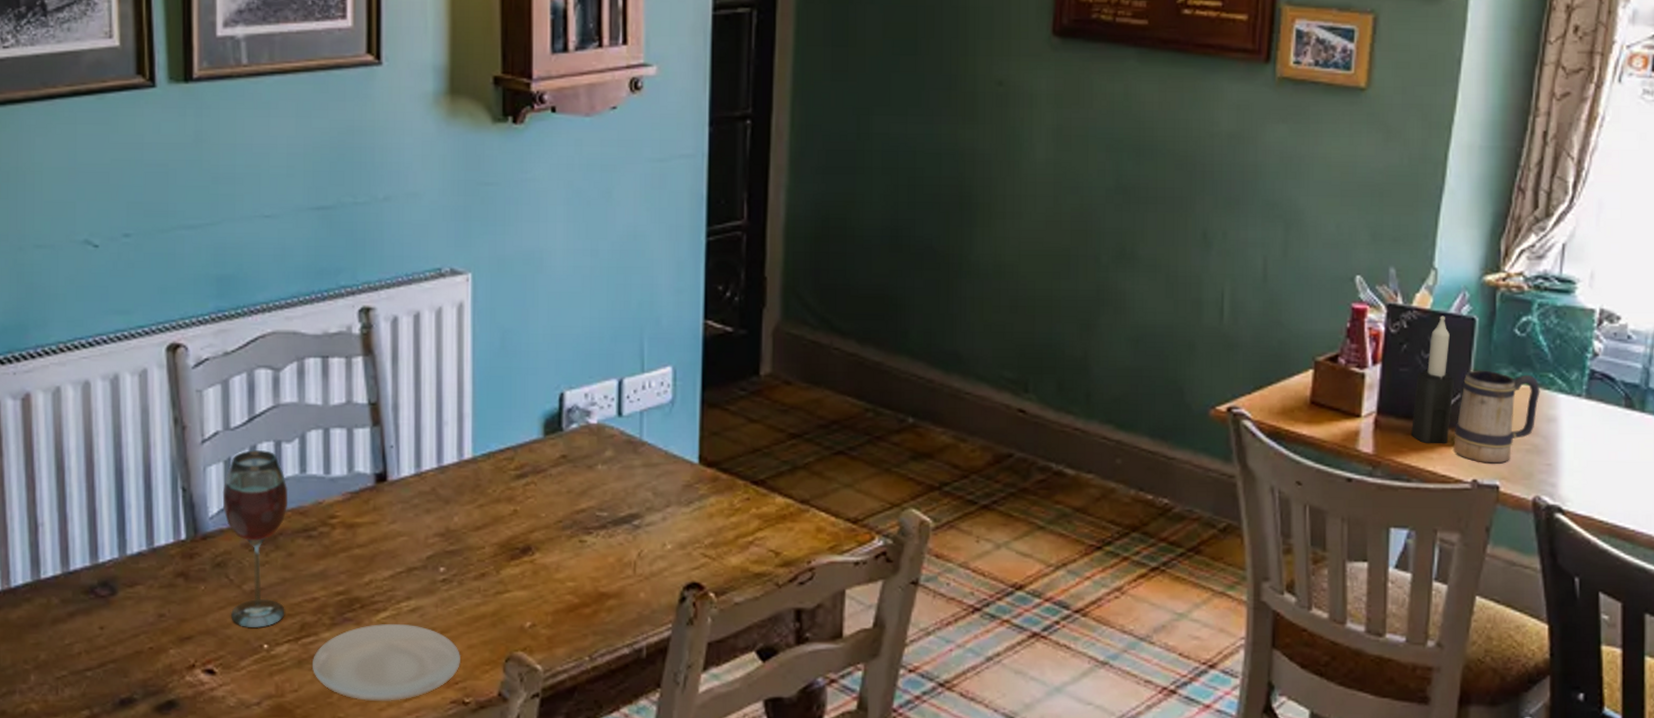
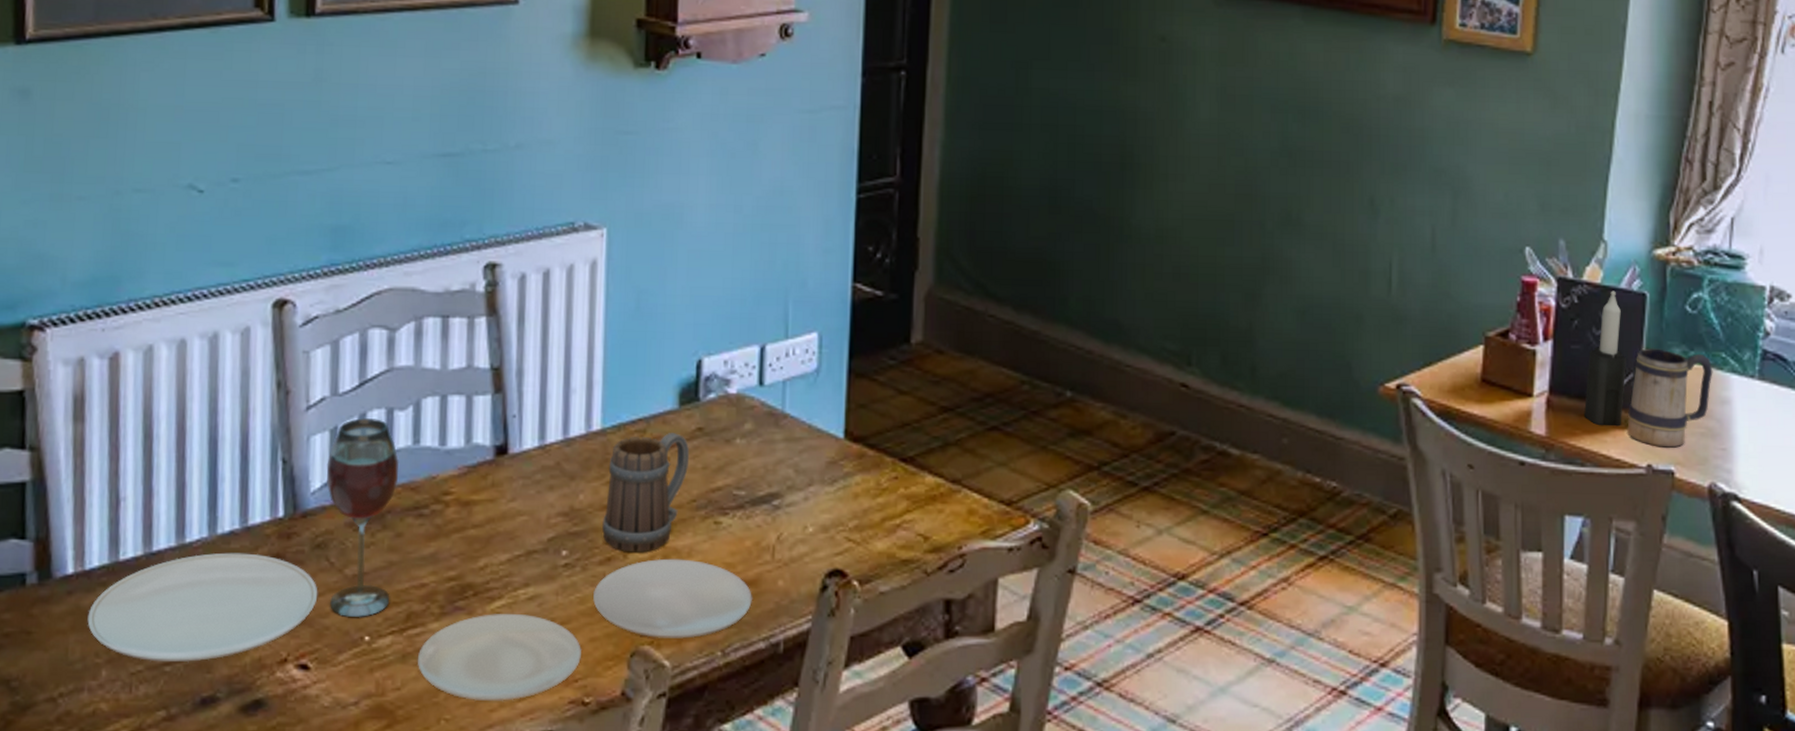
plate: none [15,571,220,668] -> present [87,552,318,663]
plate: none [470,573,617,645] -> present [593,558,753,639]
beer mug: none [476,460,555,569] -> present [602,433,690,553]

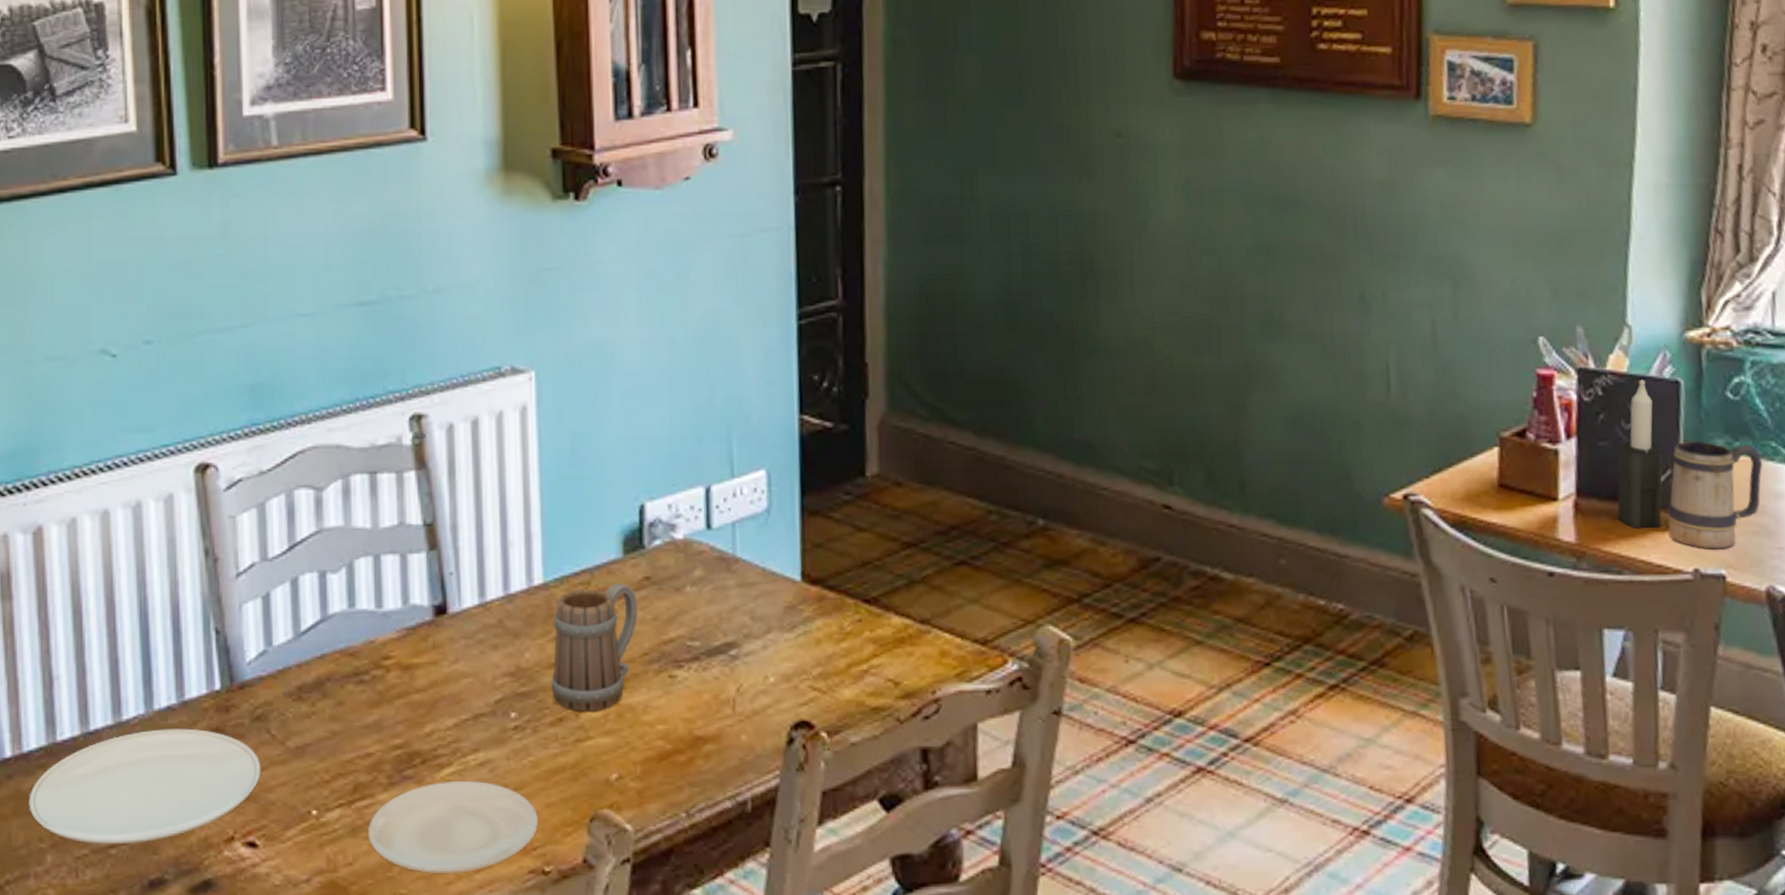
wineglass: present [326,417,400,617] -> none [261,582,336,791]
plate: present [593,558,753,639] -> none [547,716,716,801]

